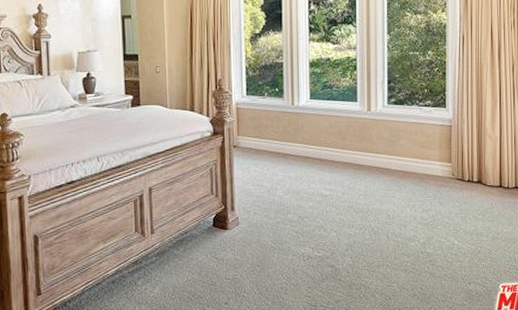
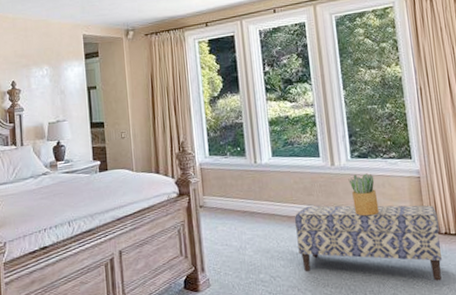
bench: none [326,149,464,225] -> present [294,205,443,281]
potted plant: none [383,120,409,162] -> present [348,173,379,216]

